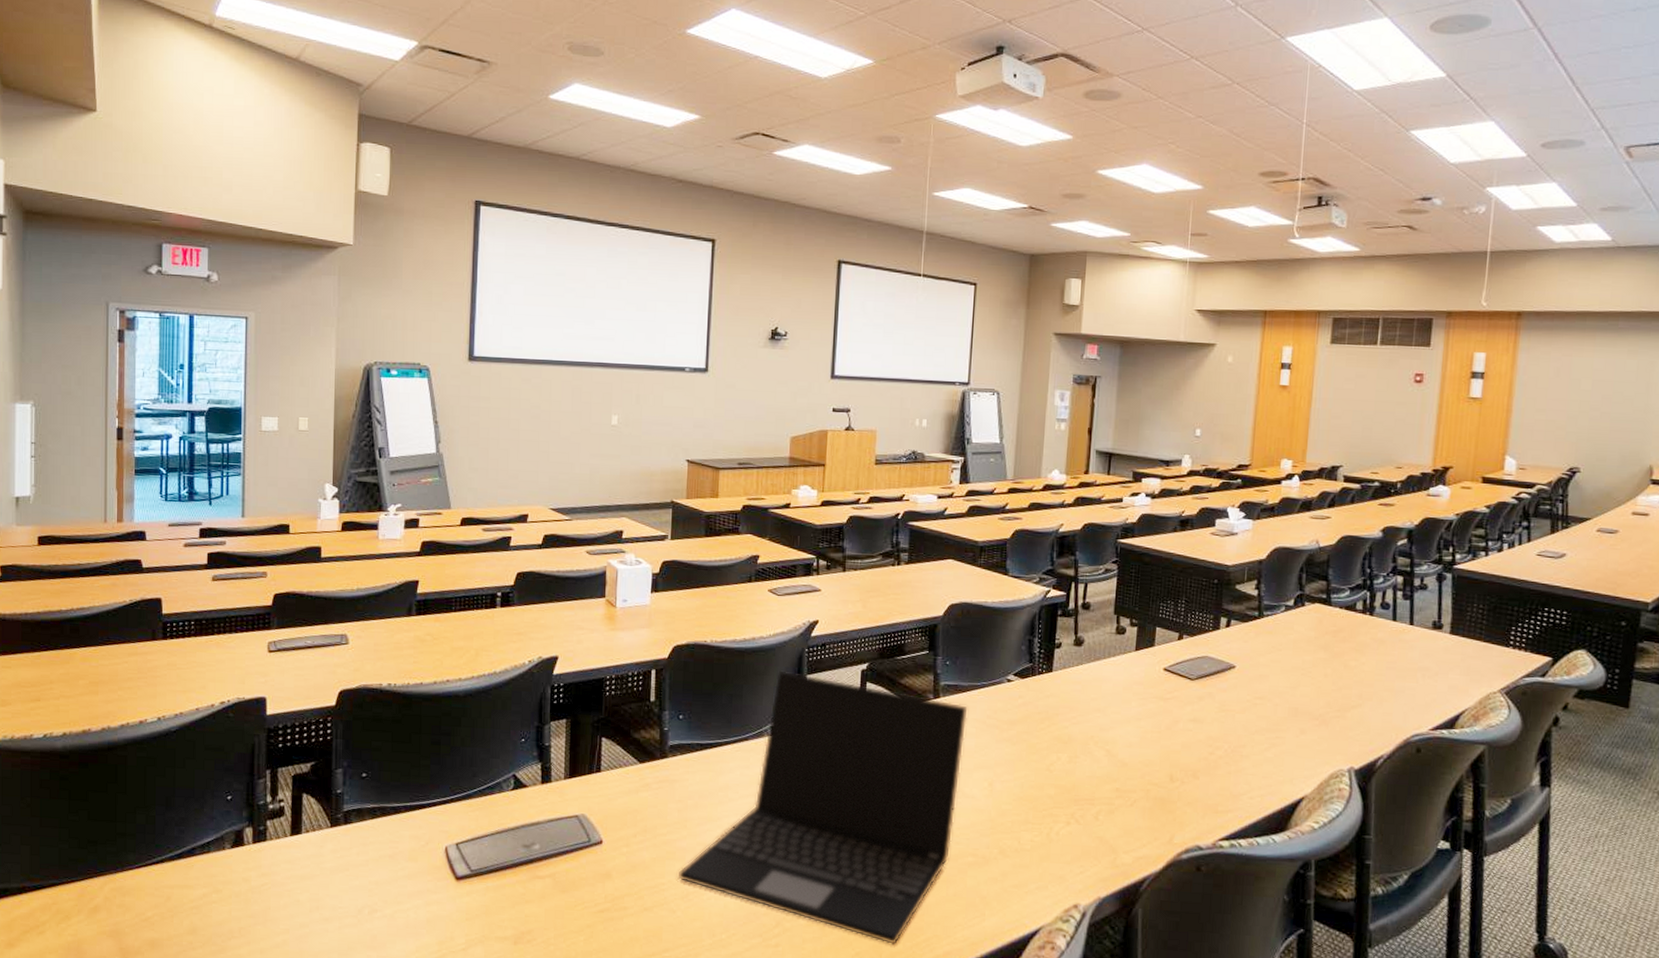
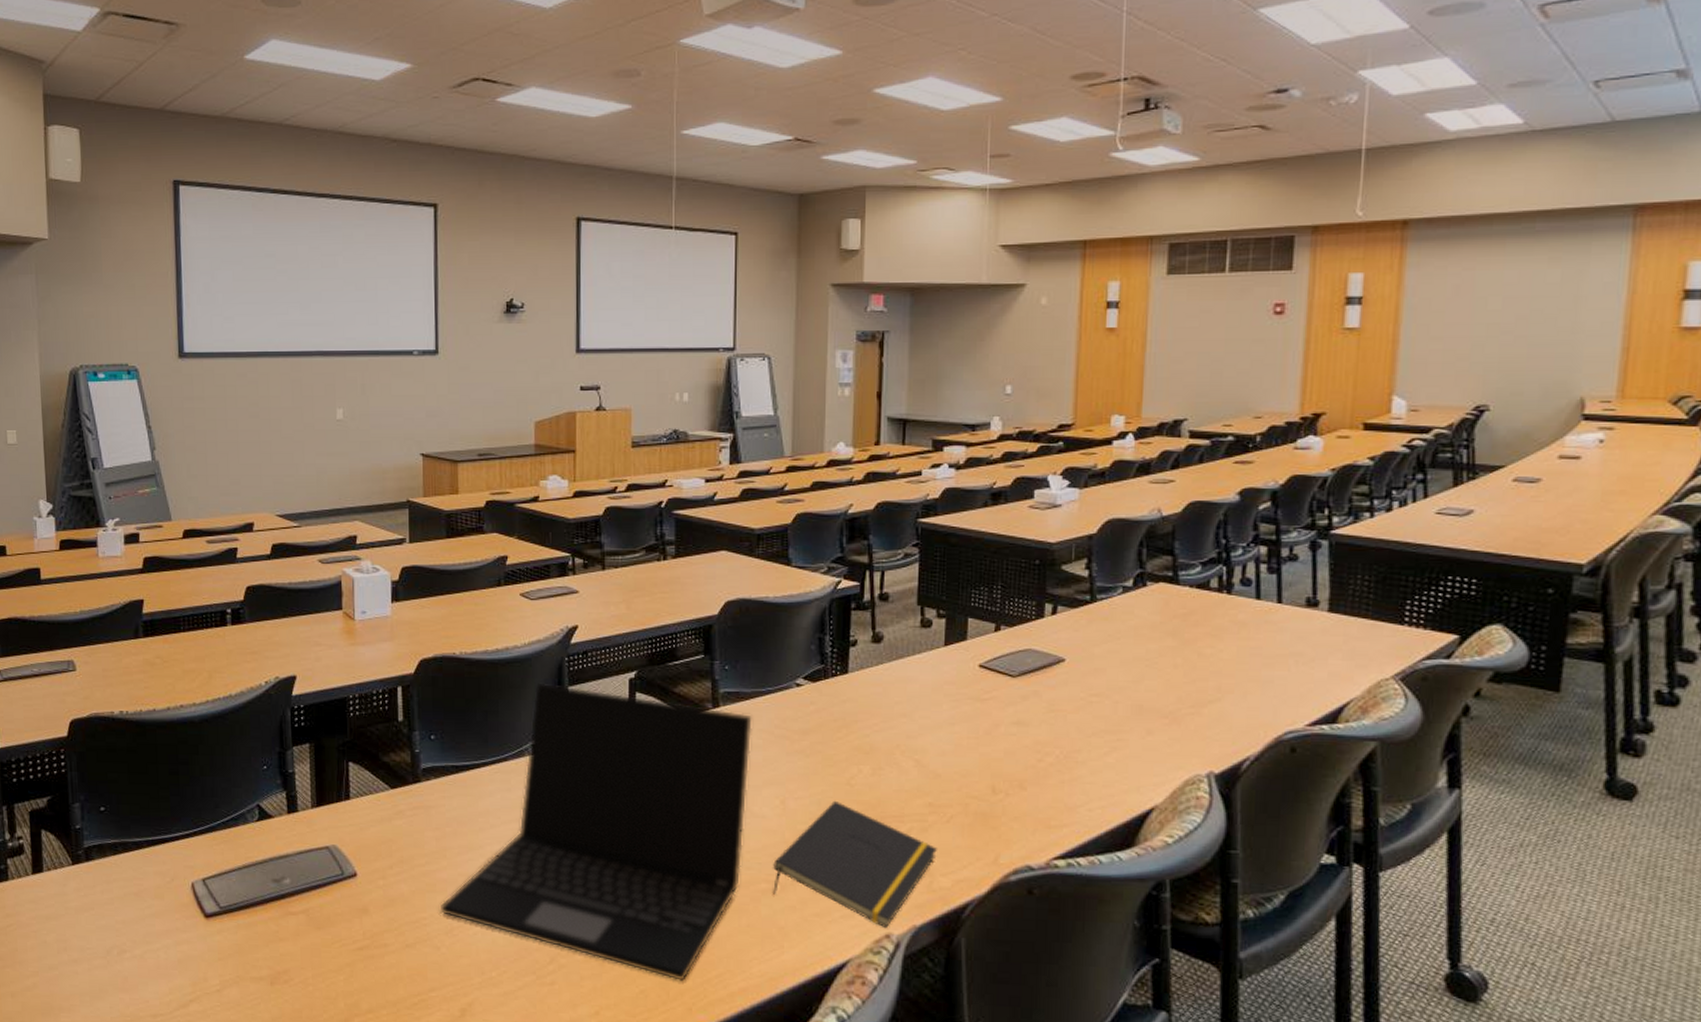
notepad: none [978,784,1122,900] -> present [773,800,938,929]

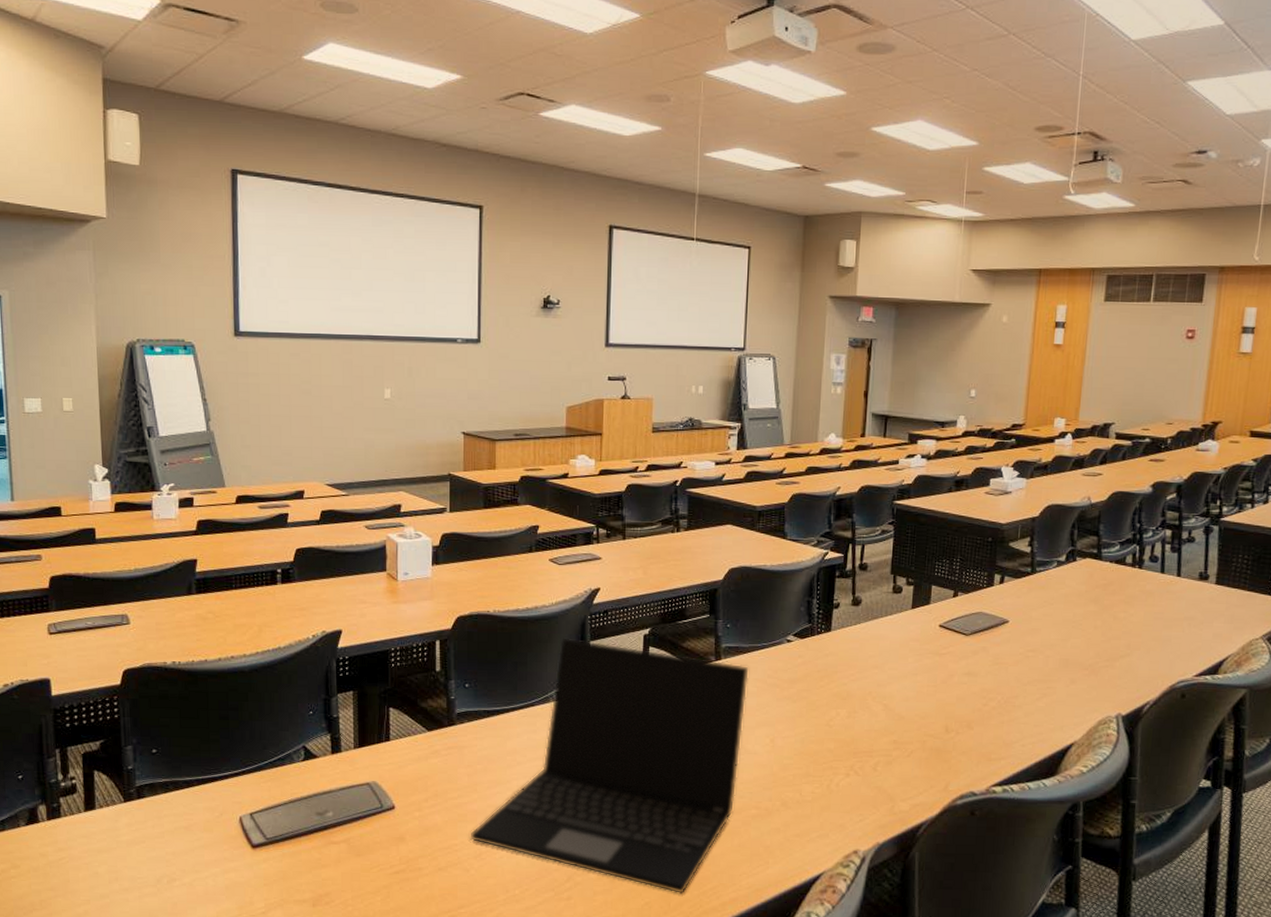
notepad: present [773,800,938,929] -> none [761,739,900,846]

